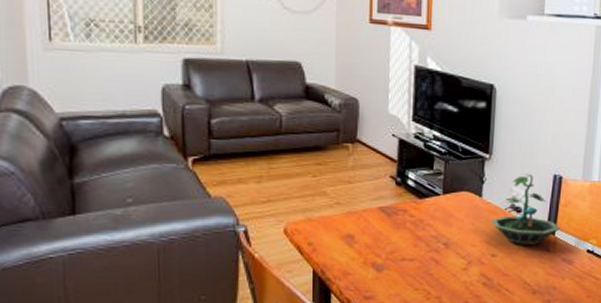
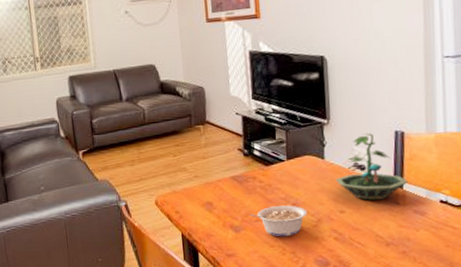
legume: none [395,245,458,279] -> present [249,205,308,237]

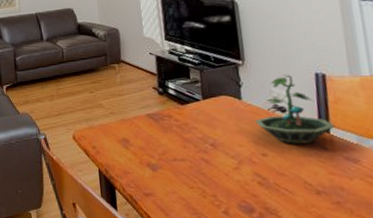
legume: present [249,205,308,237] -> none [166,145,227,178]

